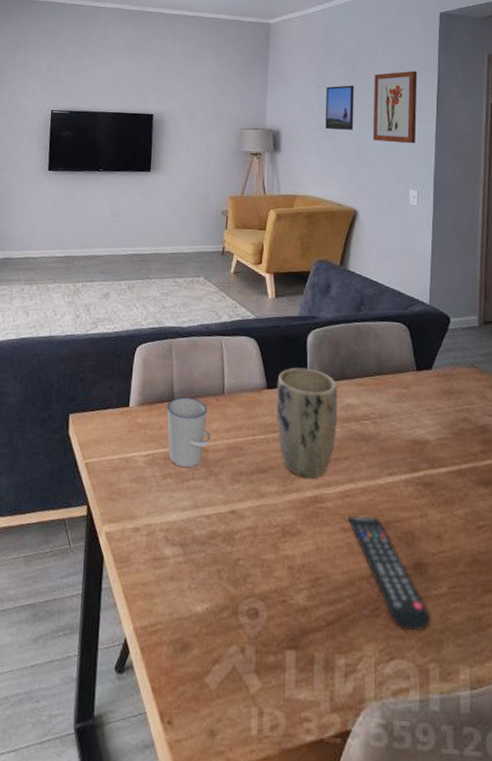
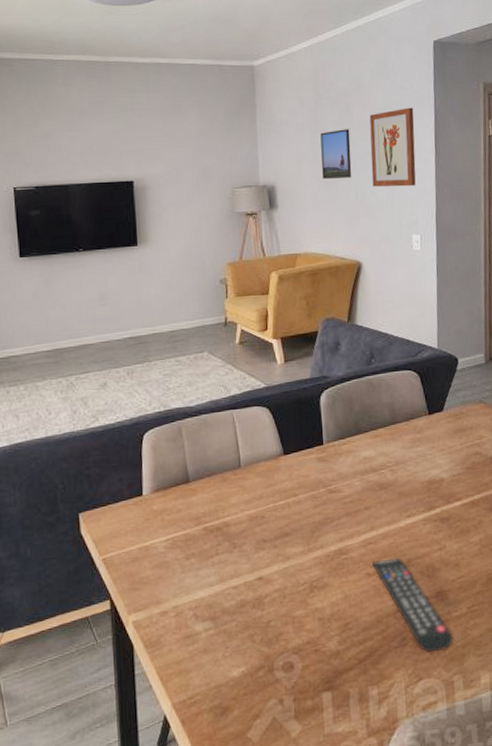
cup: present [166,397,210,469] -> none [182,476,231,546]
plant pot: present [275,367,337,479] -> none [293,428,356,534]

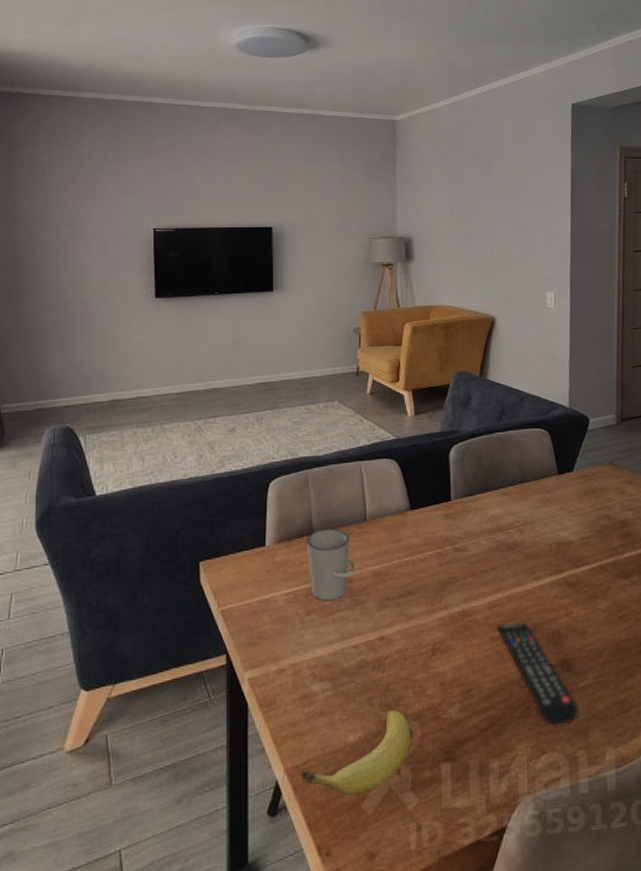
cup: none [182,476,231,546] -> present [306,528,354,602]
fruit: none [188,645,292,726] -> present [301,710,411,796]
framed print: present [320,129,352,179] -> none [458,185,489,233]
wall art: present [369,107,416,187] -> none [507,167,552,244]

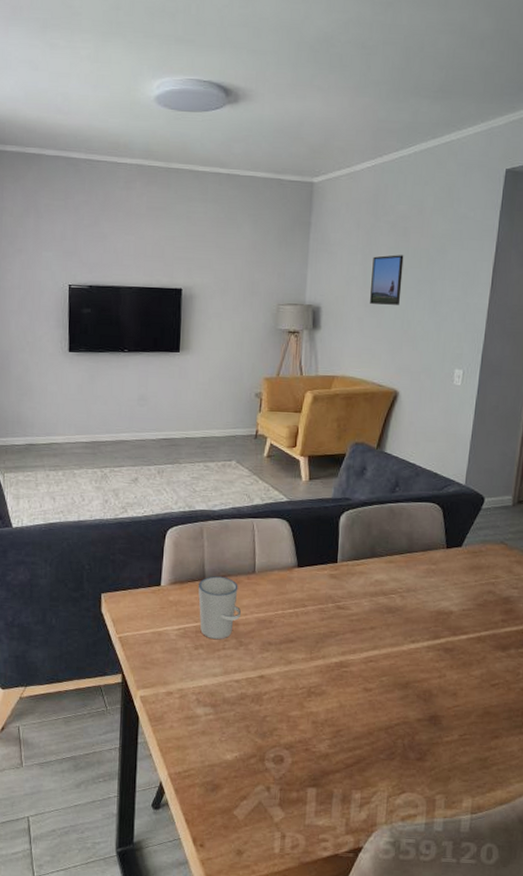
fruit: present [301,710,411,796] -> none [183,738,282,803]
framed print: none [458,185,489,233] -> present [370,255,404,305]
remote control: present [496,622,578,725] -> none [370,677,441,770]

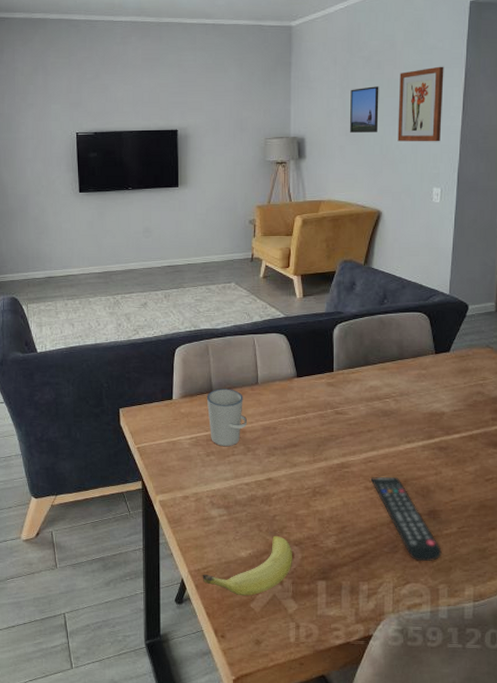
fruit: none [183,738,282,803] -> present [202,536,292,596]
remote control: none [370,677,441,770] -> present [370,476,442,562]
wall art: none [420,237,474,320] -> present [397,66,444,142]

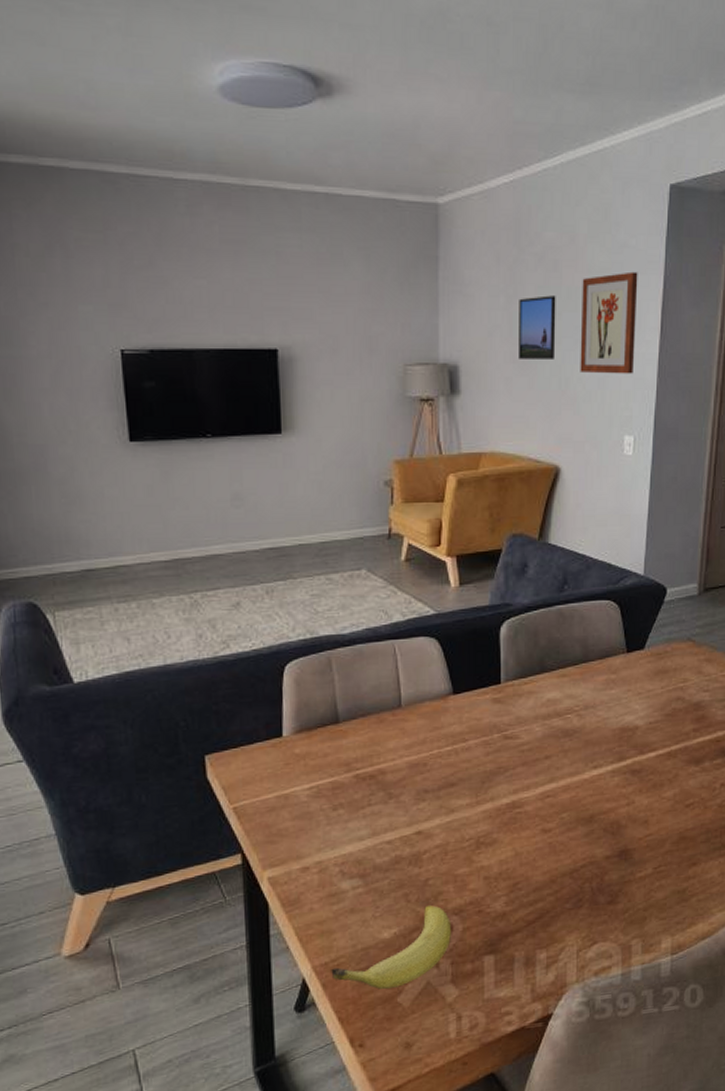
cup: present [206,389,247,447] -> none [330,716,387,796]
remote control: present [370,476,442,562] -> none [548,812,635,915]

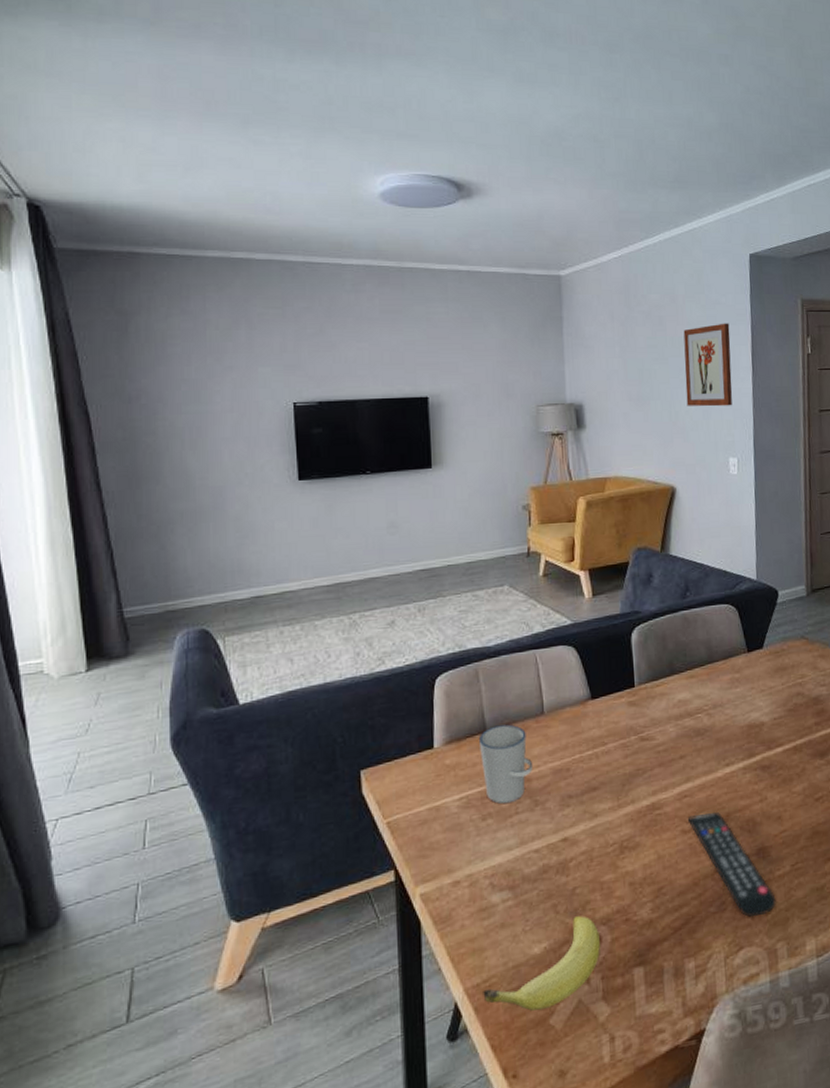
cup: none [330,716,387,796] -> present [478,724,532,804]
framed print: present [519,295,556,359] -> none [631,344,665,397]
remote control: none [548,812,635,915] -> present [687,811,776,918]

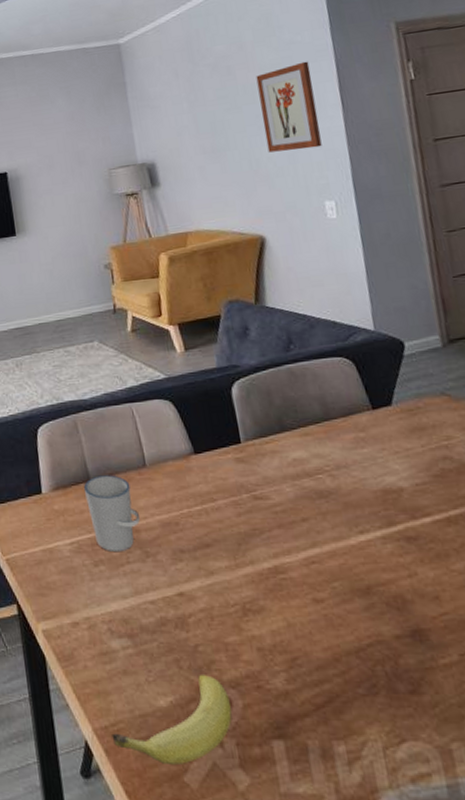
remote control: present [687,811,776,918] -> none [318,582,445,708]

